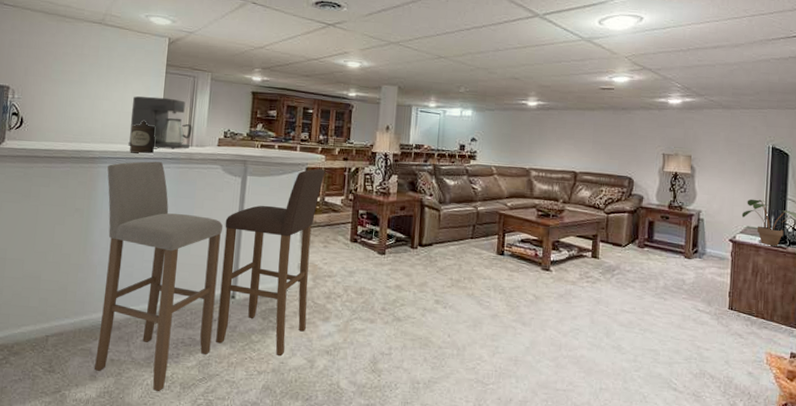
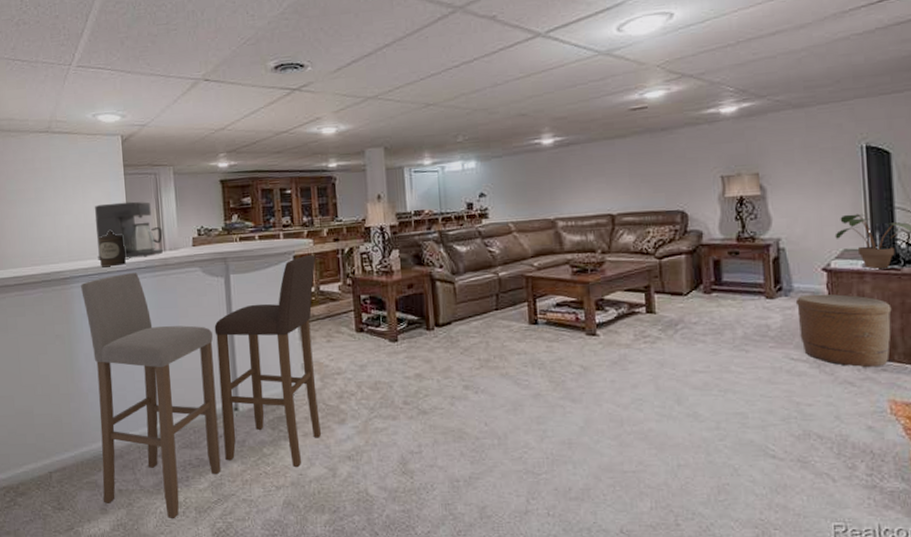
basket: none [706,259,776,324] -> present [795,294,892,368]

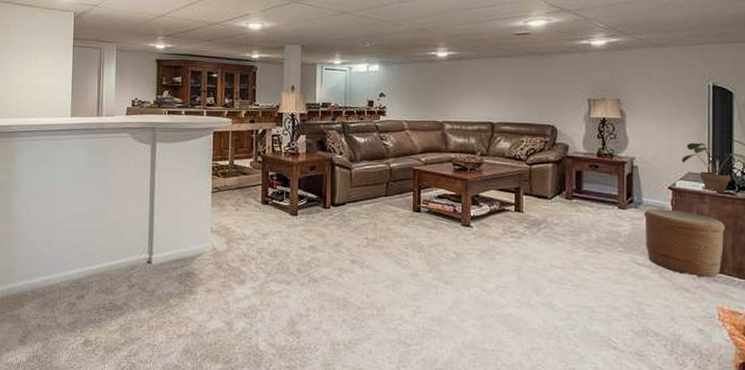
bar stool: present [81,273,221,518] -> none [23,133,135,355]
coffee maker: present [94,201,163,262] -> none [42,70,101,121]
canister: present [97,231,126,268] -> none [43,94,67,126]
bar stool: present [214,254,322,467] -> none [135,132,233,319]

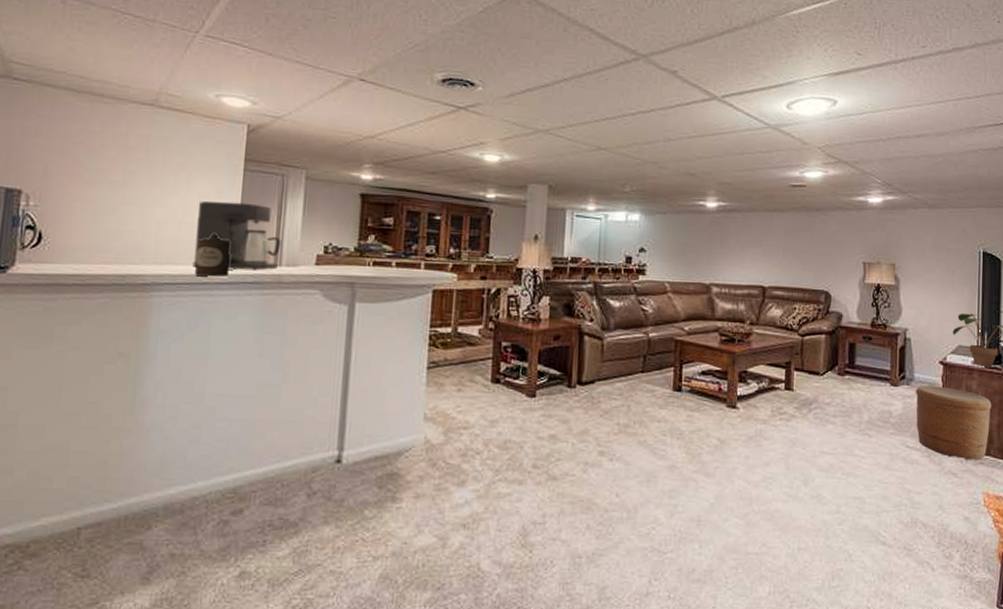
coffee maker: none [42,70,101,121] -> present [192,201,281,271]
canister: none [43,94,67,126] -> present [195,234,231,278]

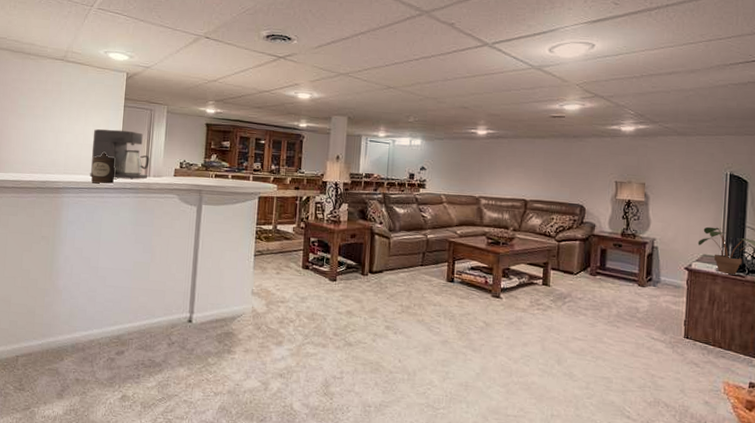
basket: present [915,385,992,460] -> none [661,287,735,353]

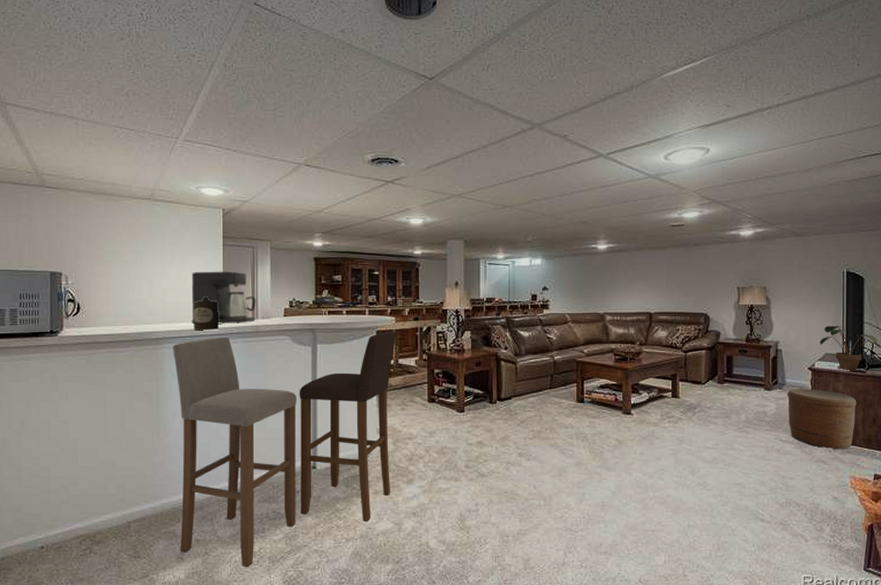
bar stool: none [61,191,179,410] -> present [173,338,297,567]
bar stool: none [174,197,278,378] -> present [299,330,397,521]
basket: none [661,287,735,353] -> present [787,388,857,450]

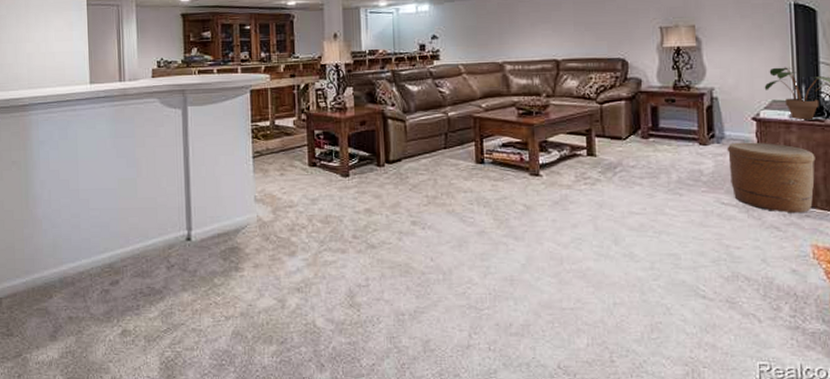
bar stool: present [173,338,297,567] -> none [39,102,172,346]
coffee maker: present [191,271,256,325] -> none [56,31,123,90]
canister: present [192,297,219,331] -> none [58,60,85,96]
bar stool: present [299,330,397,521] -> none [170,89,272,298]

